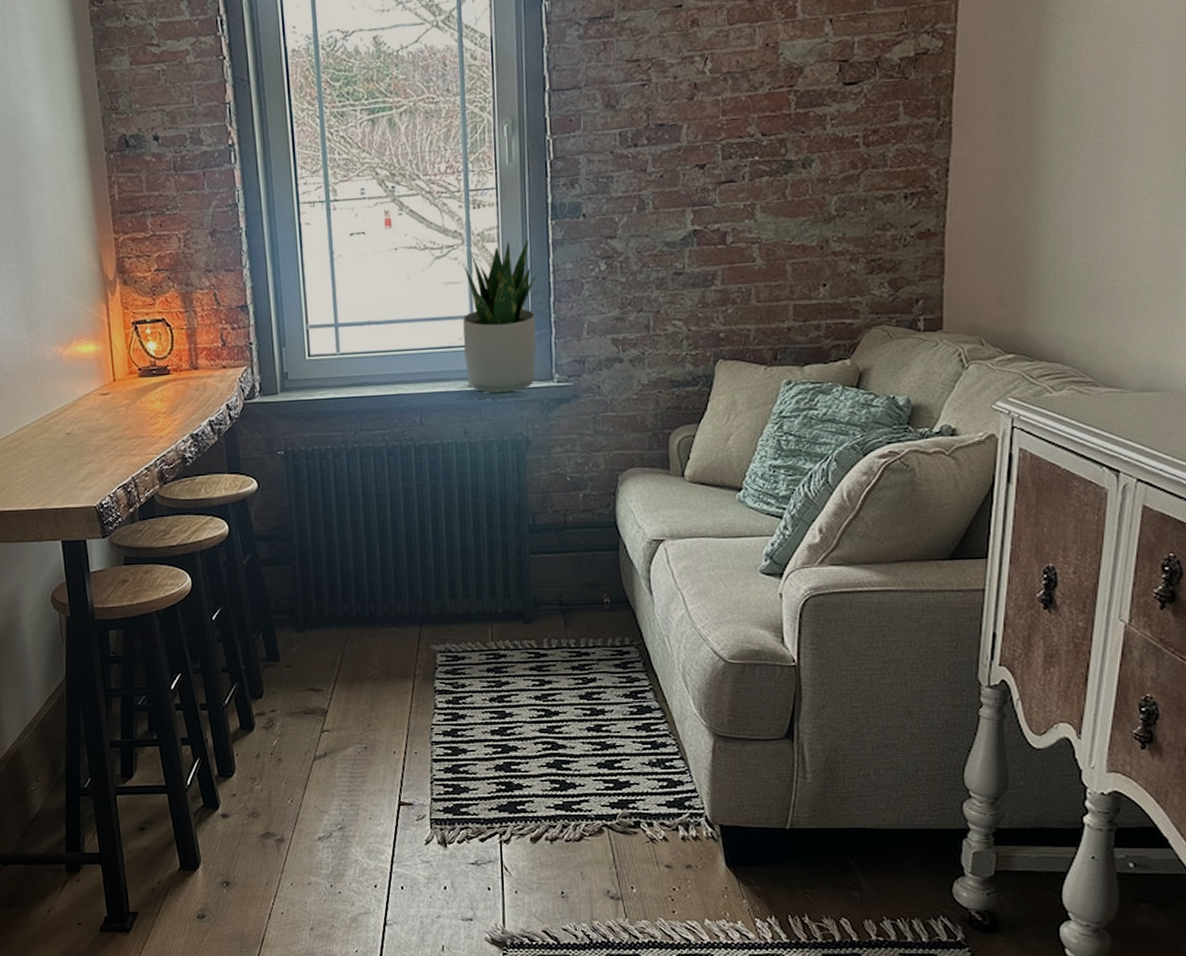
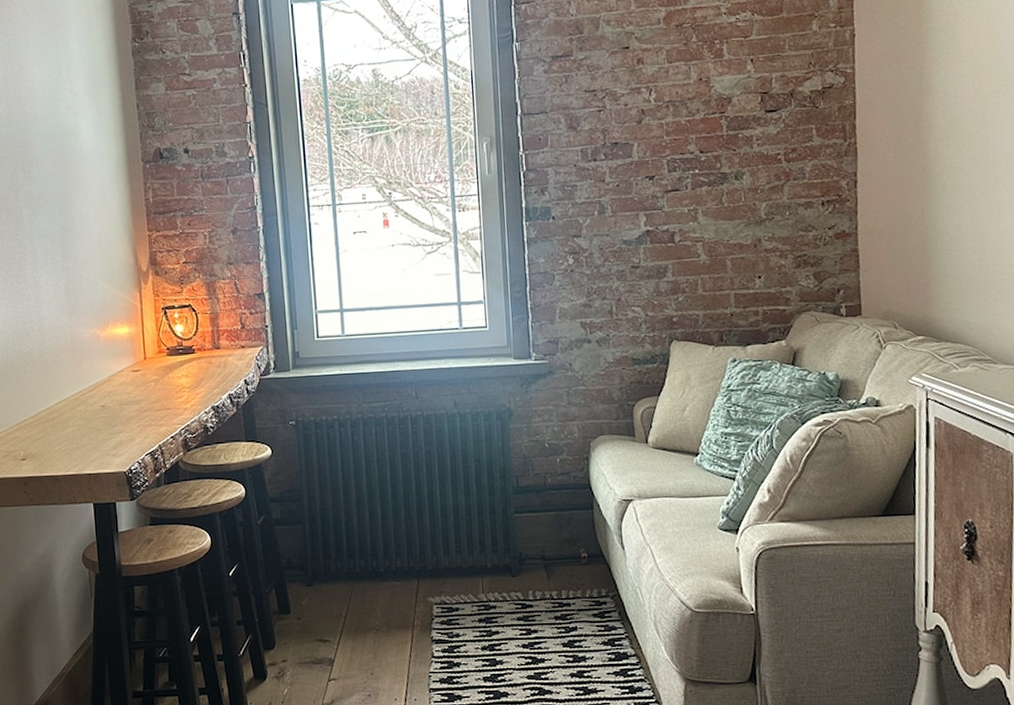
planter: present [463,239,537,394] -> none [451,238,516,370]

